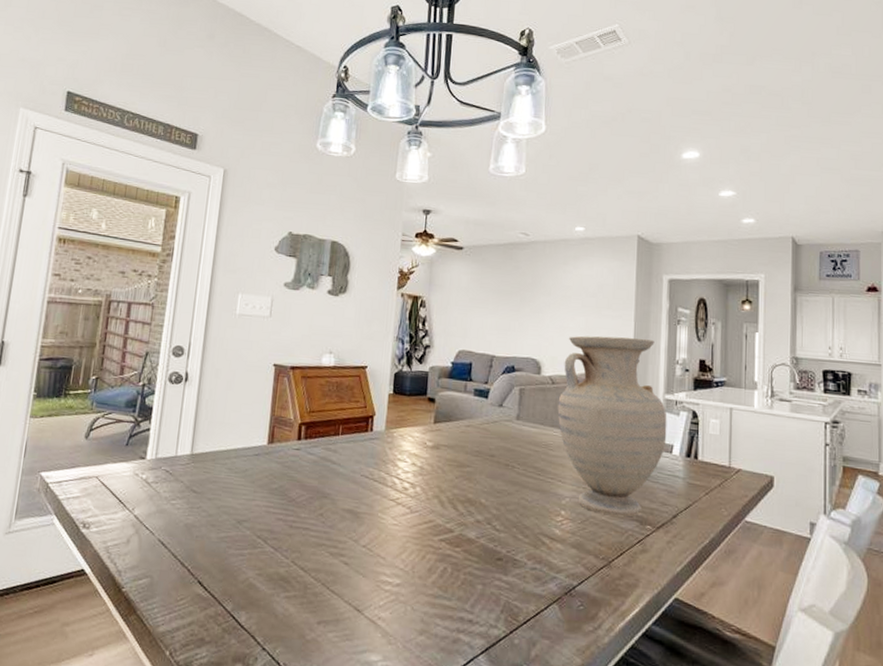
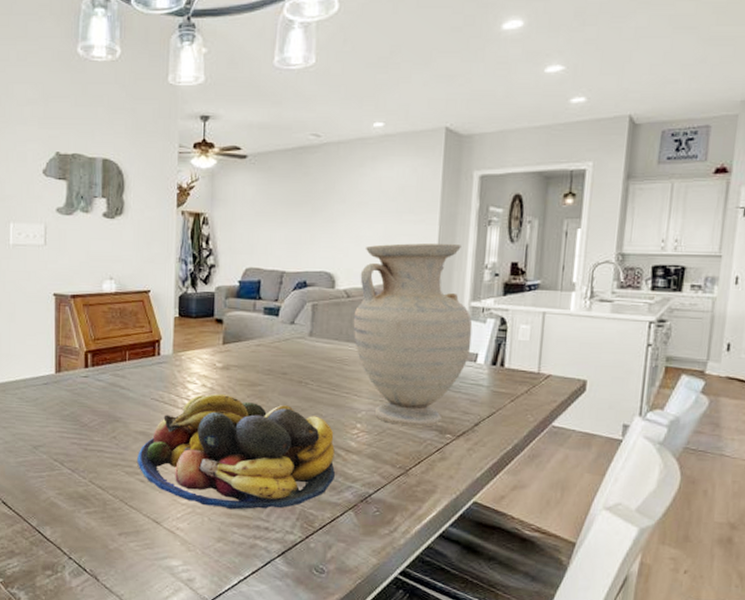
fruit bowl: none [342,473,540,599] -> present [137,393,335,510]

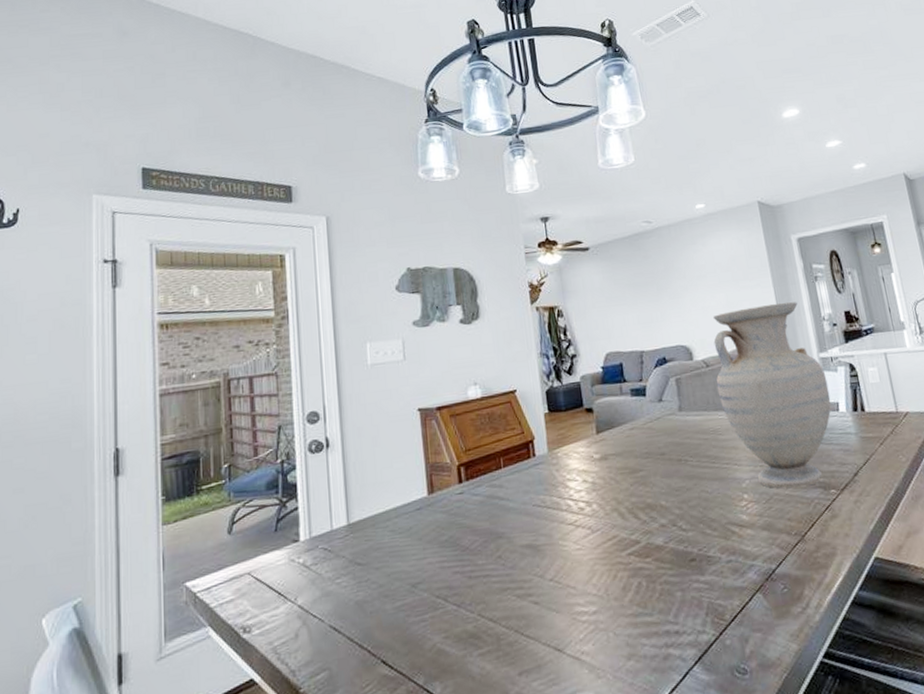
fruit bowl: present [137,393,335,510] -> none [527,486,735,619]

